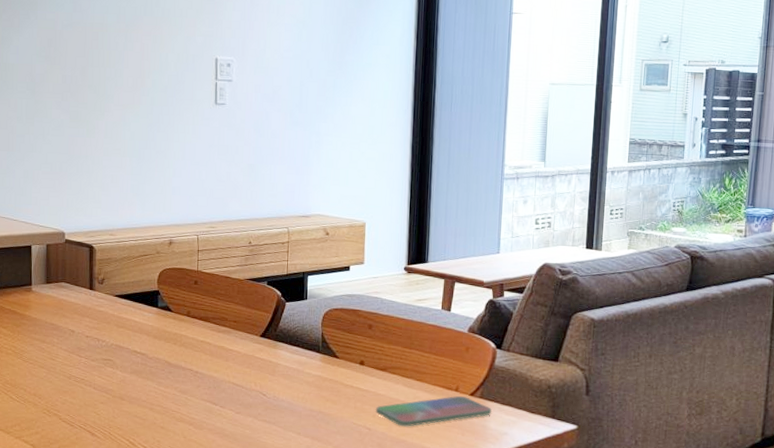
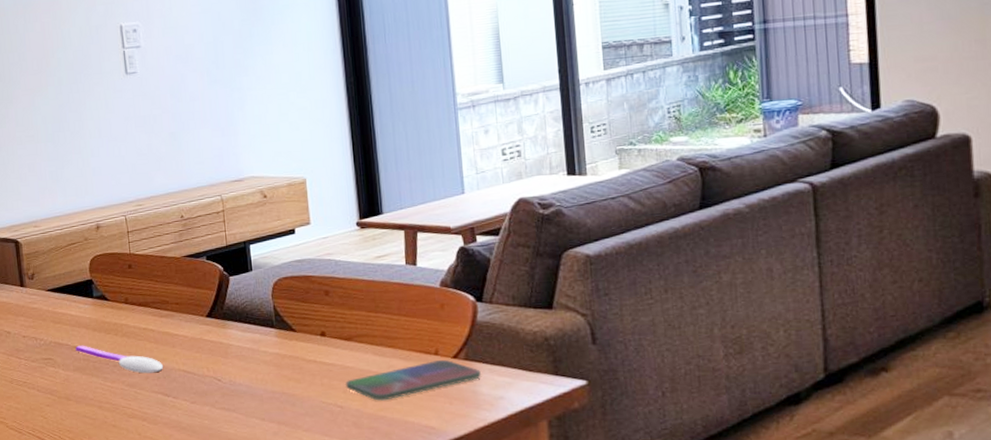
spoon: none [135,350,215,383] -> present [75,345,164,374]

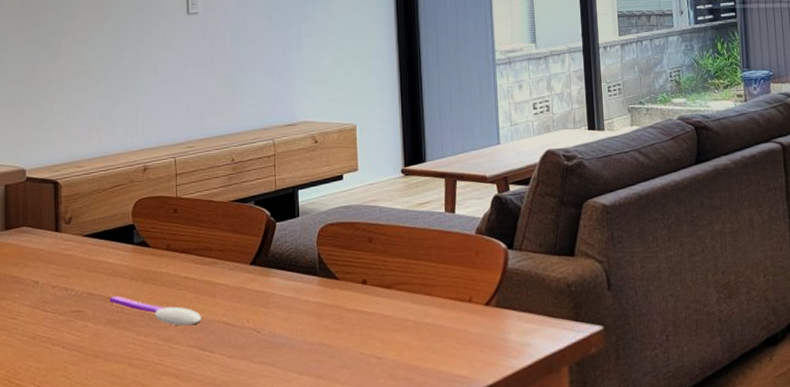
smartphone: present [345,359,482,401] -> none [383,306,511,351]

